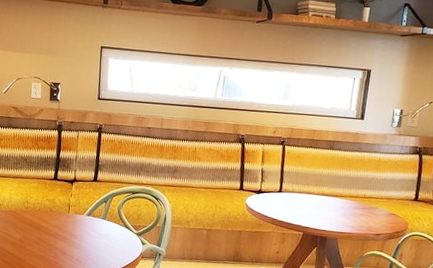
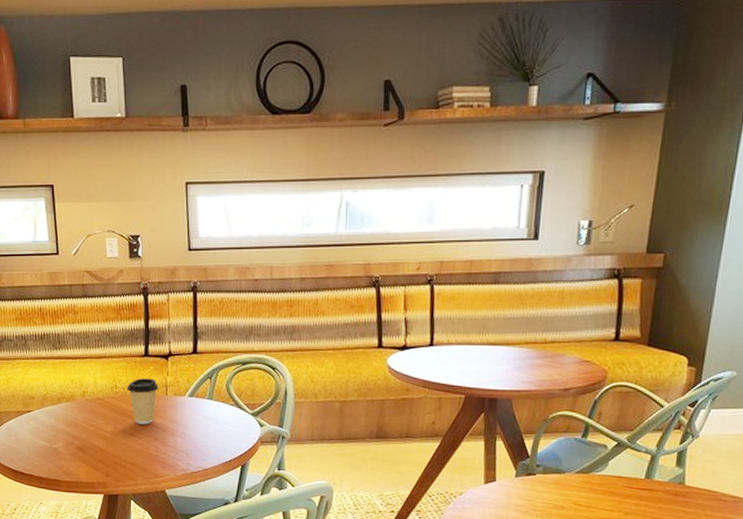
coffee cup: none [36,197,63,236] -> present [127,378,158,424]

